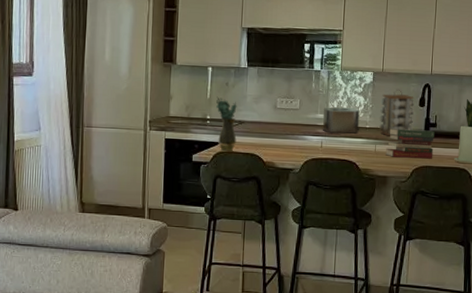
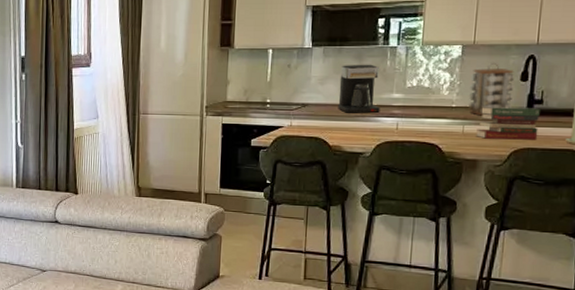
vase: present [216,96,237,151] -> none [277,79,300,135]
coffee maker: none [271,85,307,132] -> present [338,64,380,114]
toaster: present [323,107,360,135] -> none [399,85,445,116]

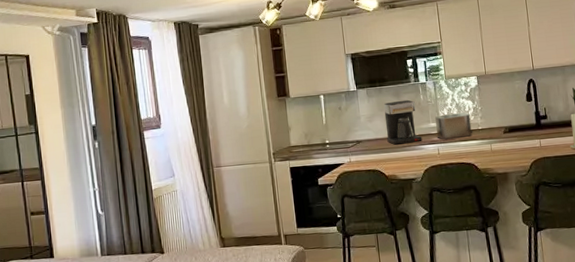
toaster: none [399,85,445,116] -> present [435,112,473,141]
spice rack: present [468,62,514,116] -> none [488,88,524,135]
books: present [476,106,540,140] -> none [501,122,549,154]

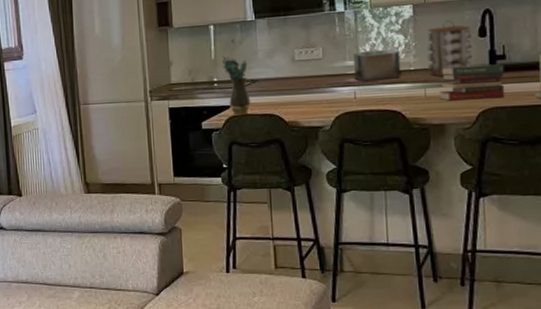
vase: none [332,121,358,171] -> present [222,56,251,114]
coffee maker: present [383,99,423,146] -> none [287,32,335,87]
spice rack: none [488,88,524,135] -> present [426,19,473,77]
books: none [501,122,549,154] -> present [439,63,505,101]

